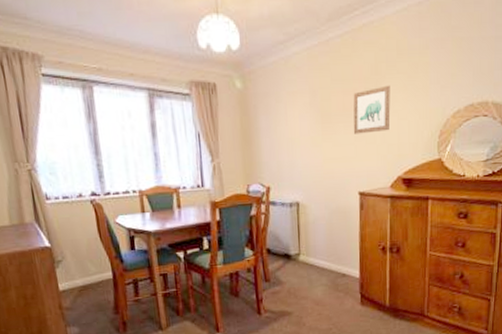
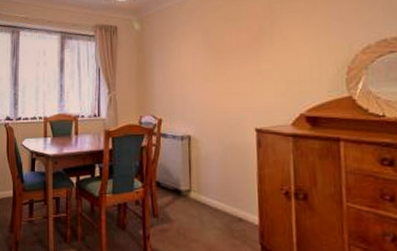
wall art: present [353,85,391,134] -> none [247,23,288,70]

